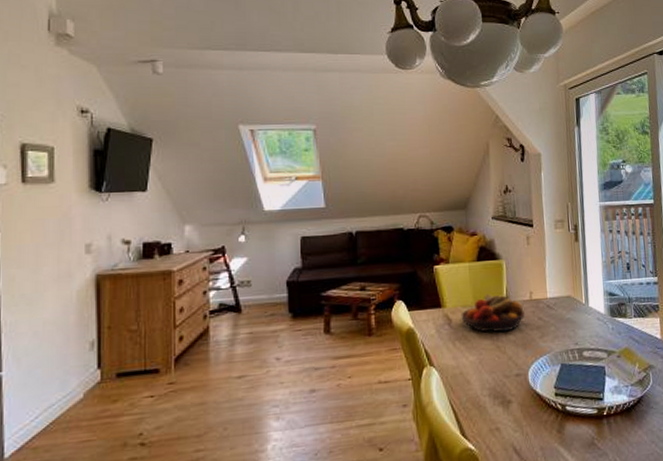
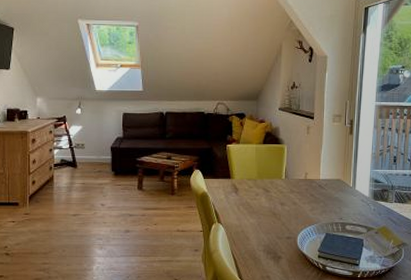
fruit bowl: present [461,293,526,333] -> none [246,171,300,203]

